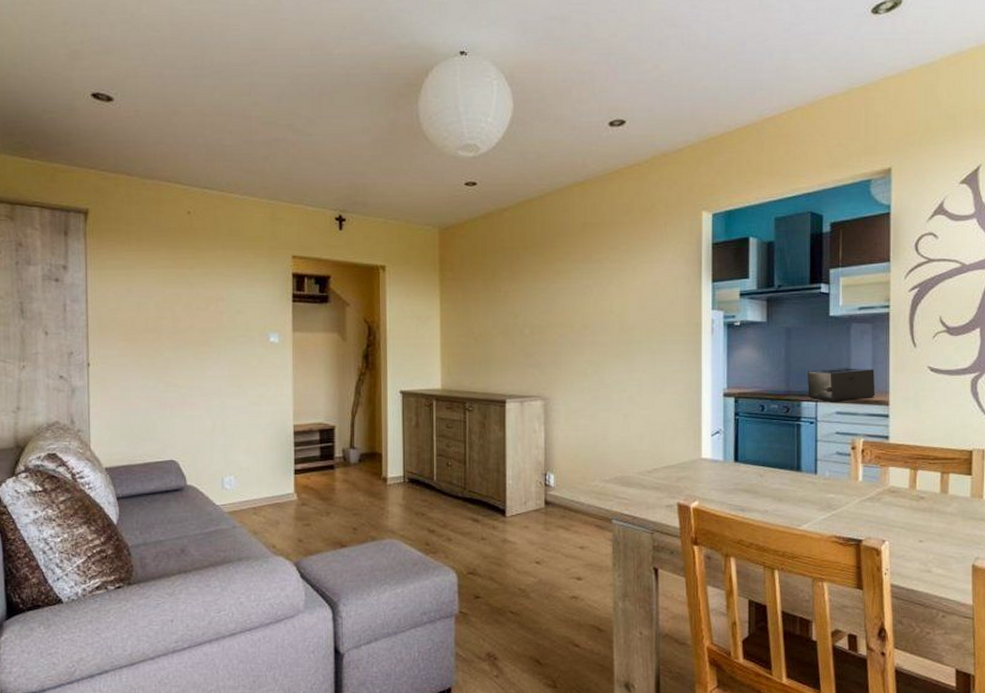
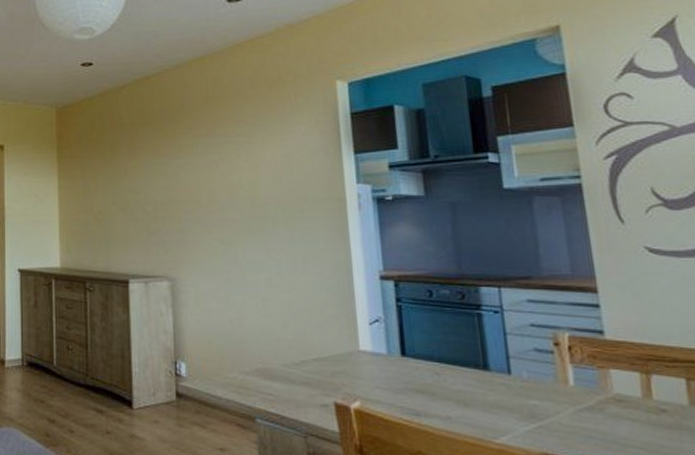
toaster: present [808,368,876,402] -> none [483,248,578,288]

